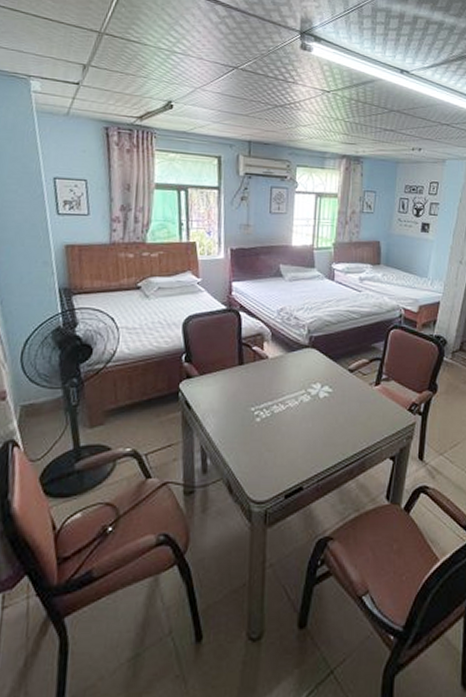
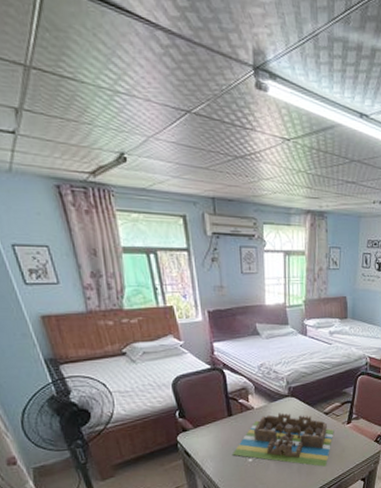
board game: none [239,365,360,437] -> present [233,412,334,467]

